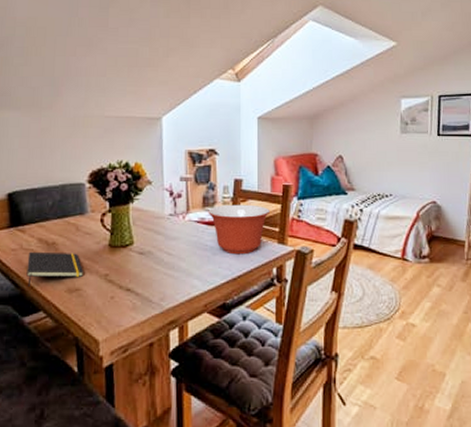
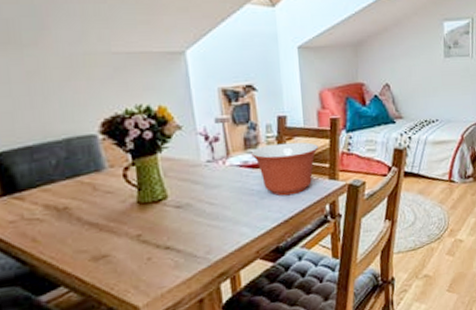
notepad: present [26,251,83,286] -> none [32,216,109,262]

